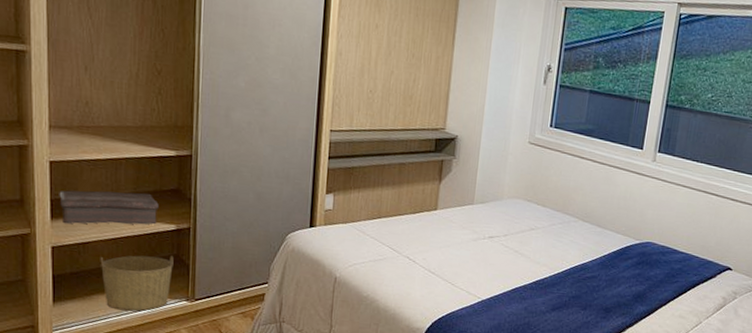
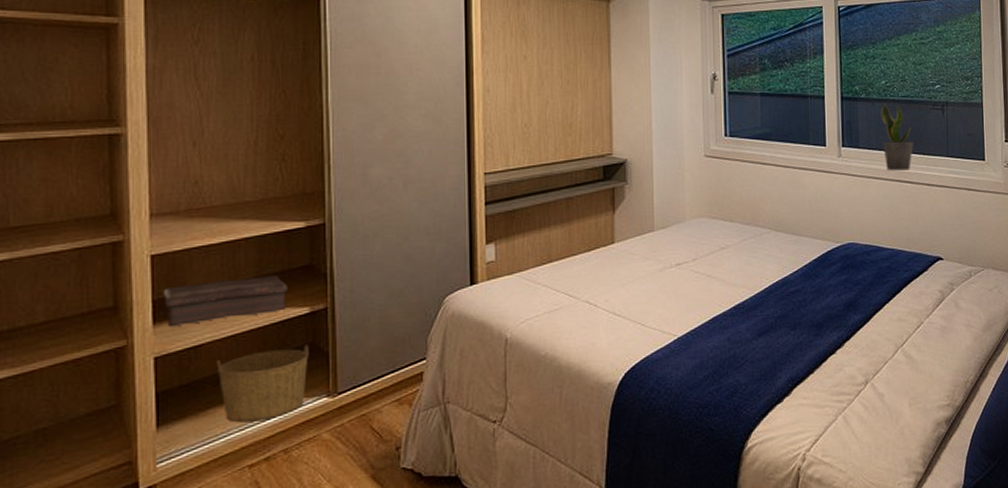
potted plant: none [696,116,728,184] -> present [880,103,914,171]

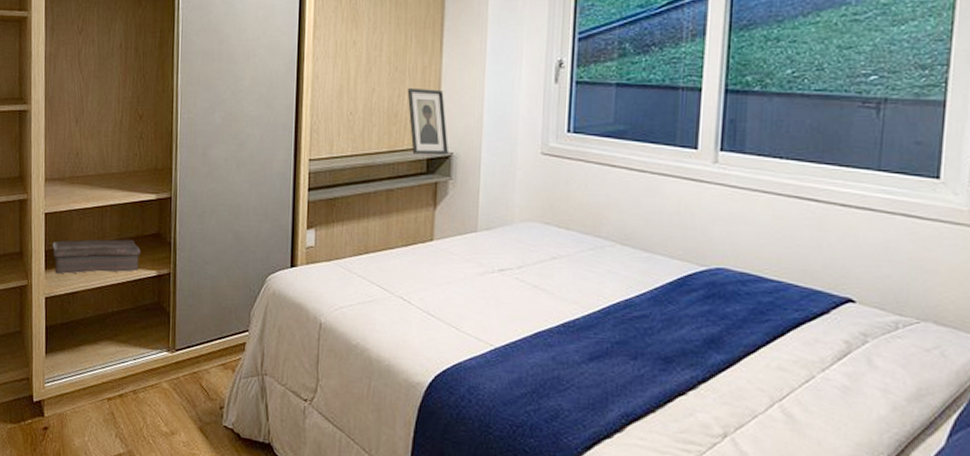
basket: present [216,345,309,423] -> none [87,303,155,363]
picture frame: none [580,100,622,163] -> present [407,88,448,155]
potted plant: present [880,103,914,171] -> none [779,98,827,185]

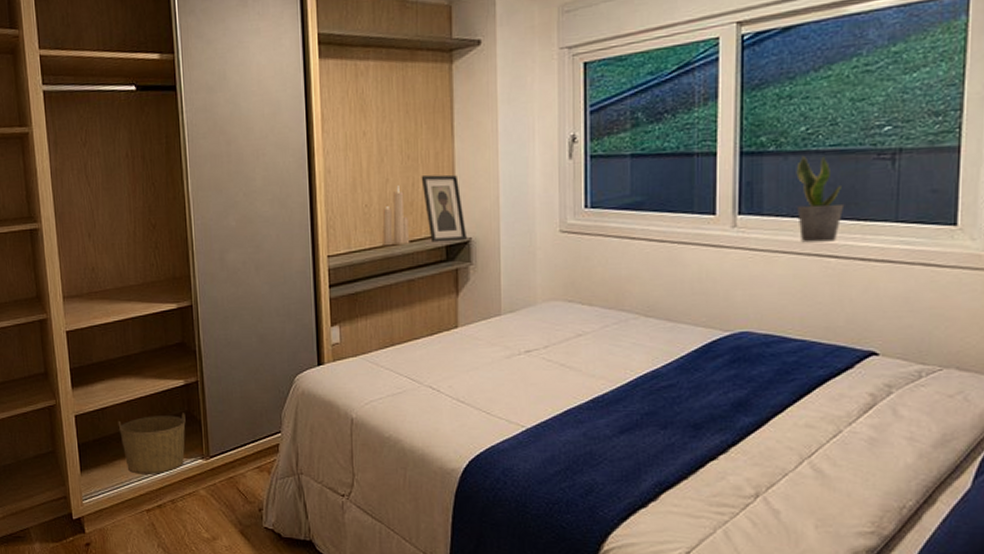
decorative box: present [52,239,141,274] -> none [77,350,166,392]
basket: none [87,303,155,363] -> present [118,413,186,474]
candle: none [363,96,392,155] -> present [381,185,410,247]
potted plant: none [779,98,827,185] -> present [796,155,845,243]

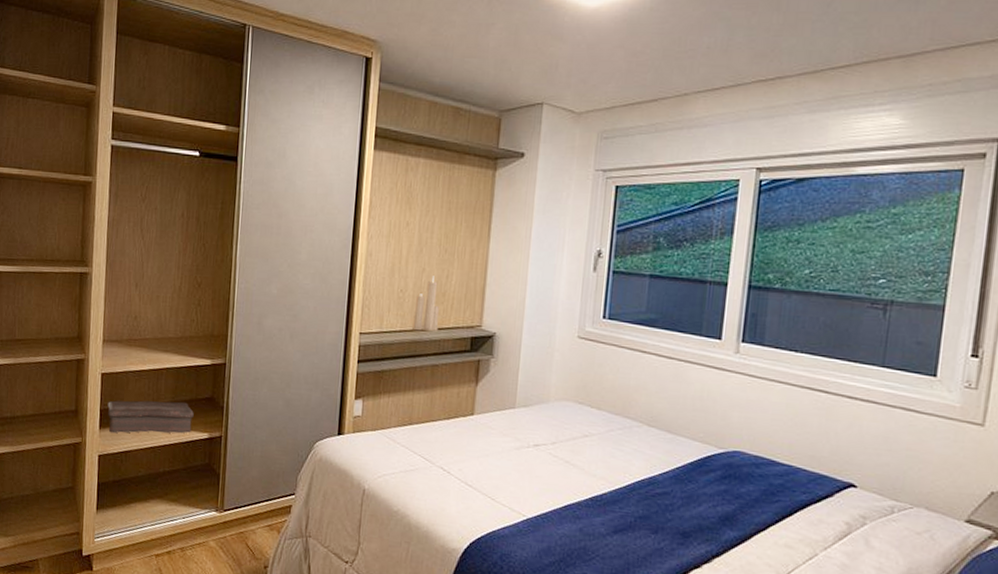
decorative box: none [77,350,166,392] -> present [107,400,194,434]
basket: present [118,413,186,474] -> none [139,464,206,521]
picture frame: present [421,174,467,243] -> none [455,270,492,335]
potted plant: present [796,155,845,243] -> none [795,296,838,378]

